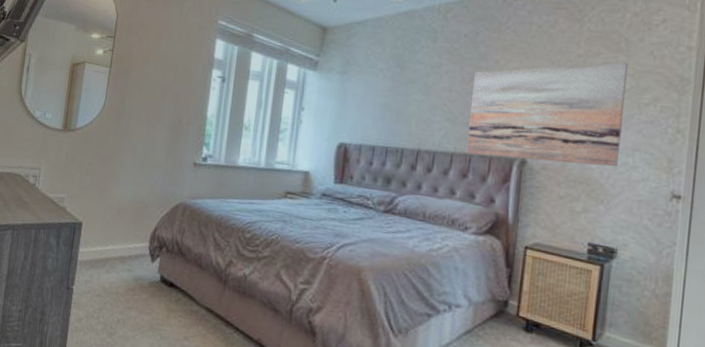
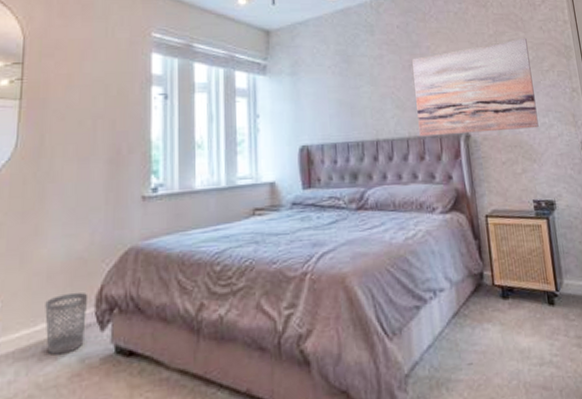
wastebasket: none [113,227,146,272] -> present [45,292,89,355]

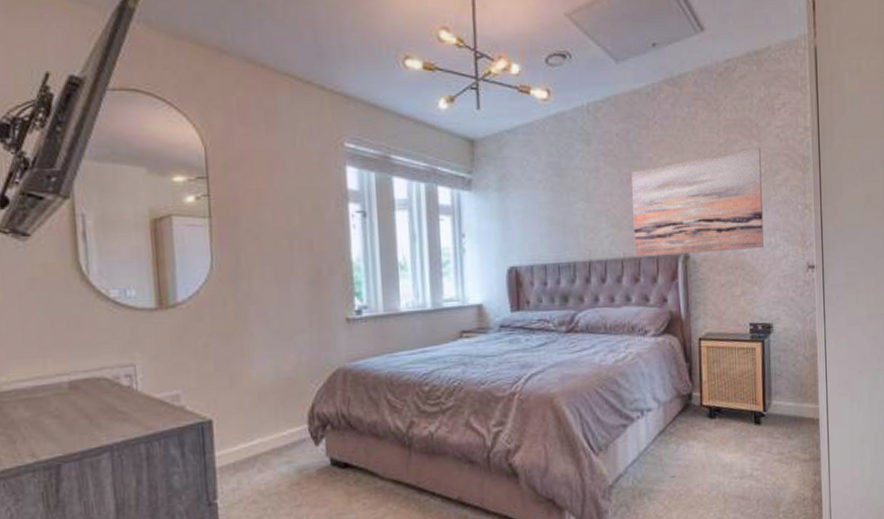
wastebasket: present [45,292,89,355] -> none [259,410,301,467]

